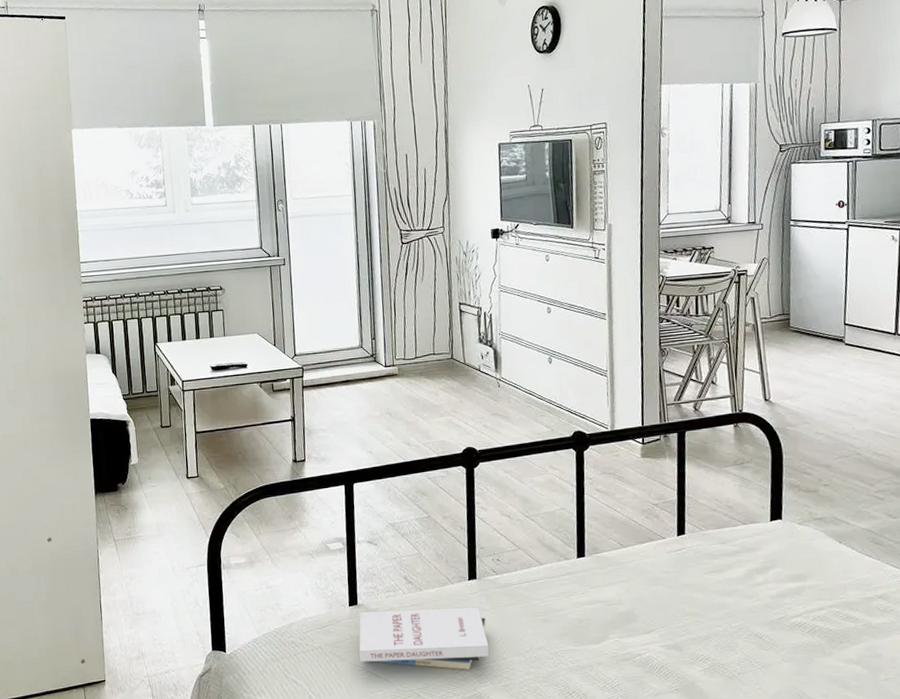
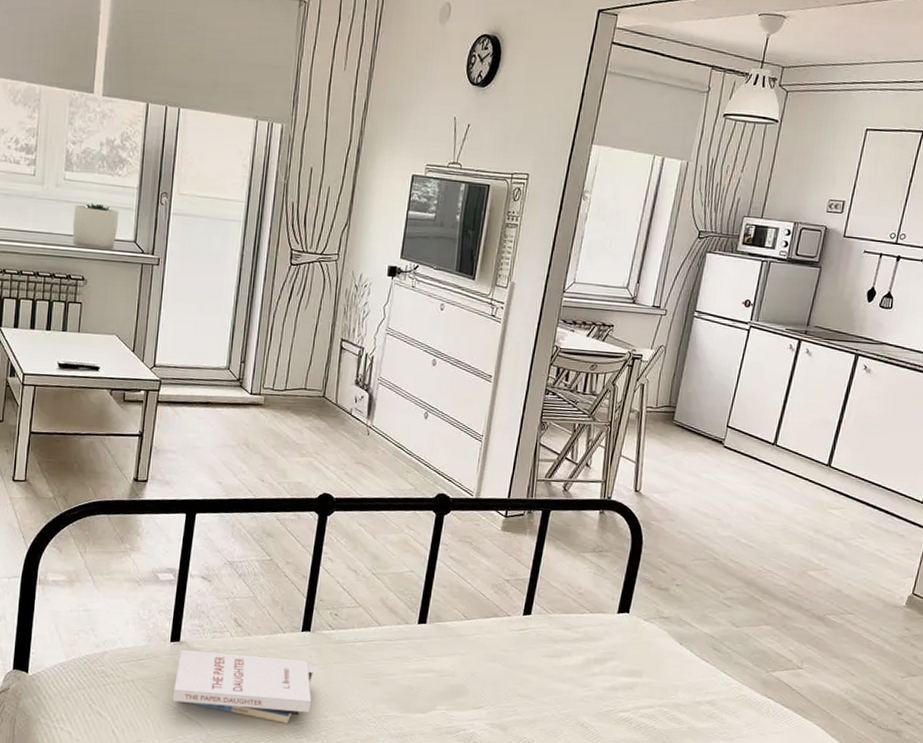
planter: none [204,220,244,261] -> present [72,203,120,251]

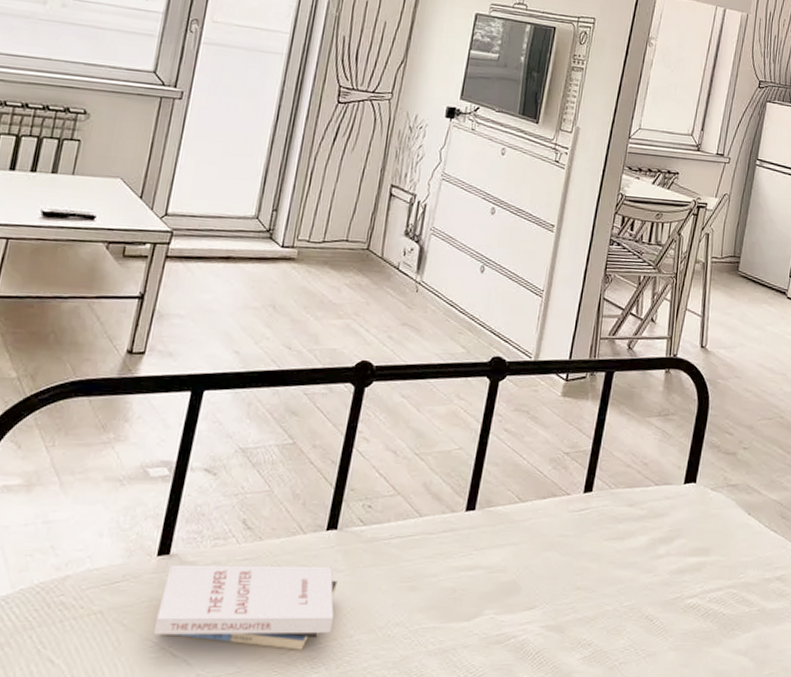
planter: present [72,203,120,251] -> none [76,27,139,81]

